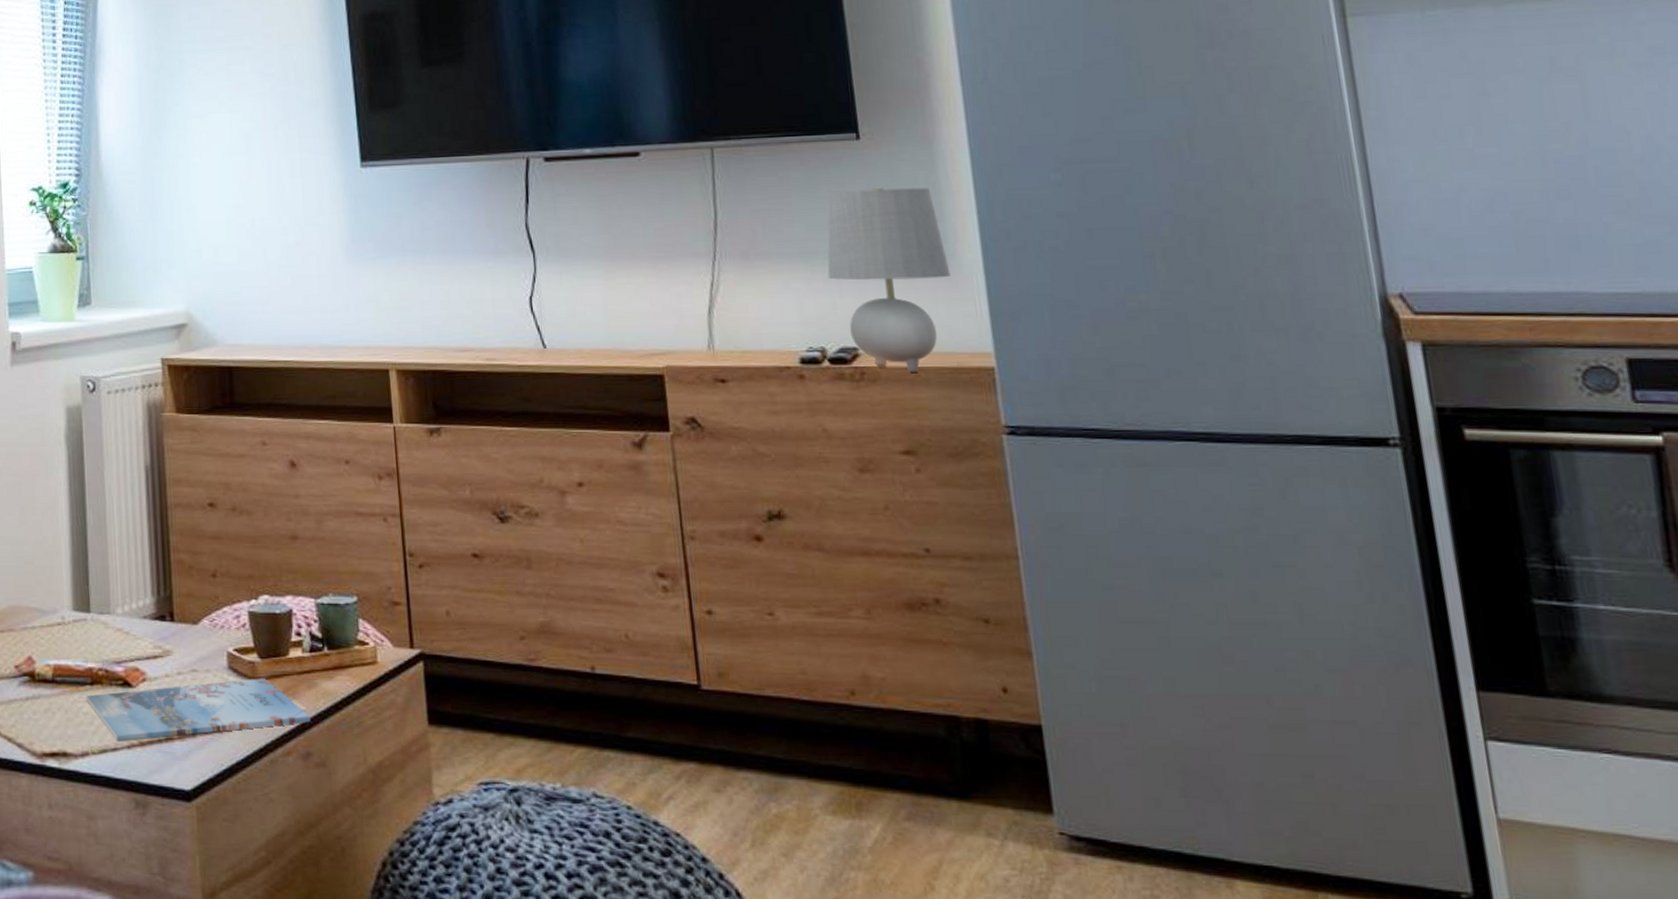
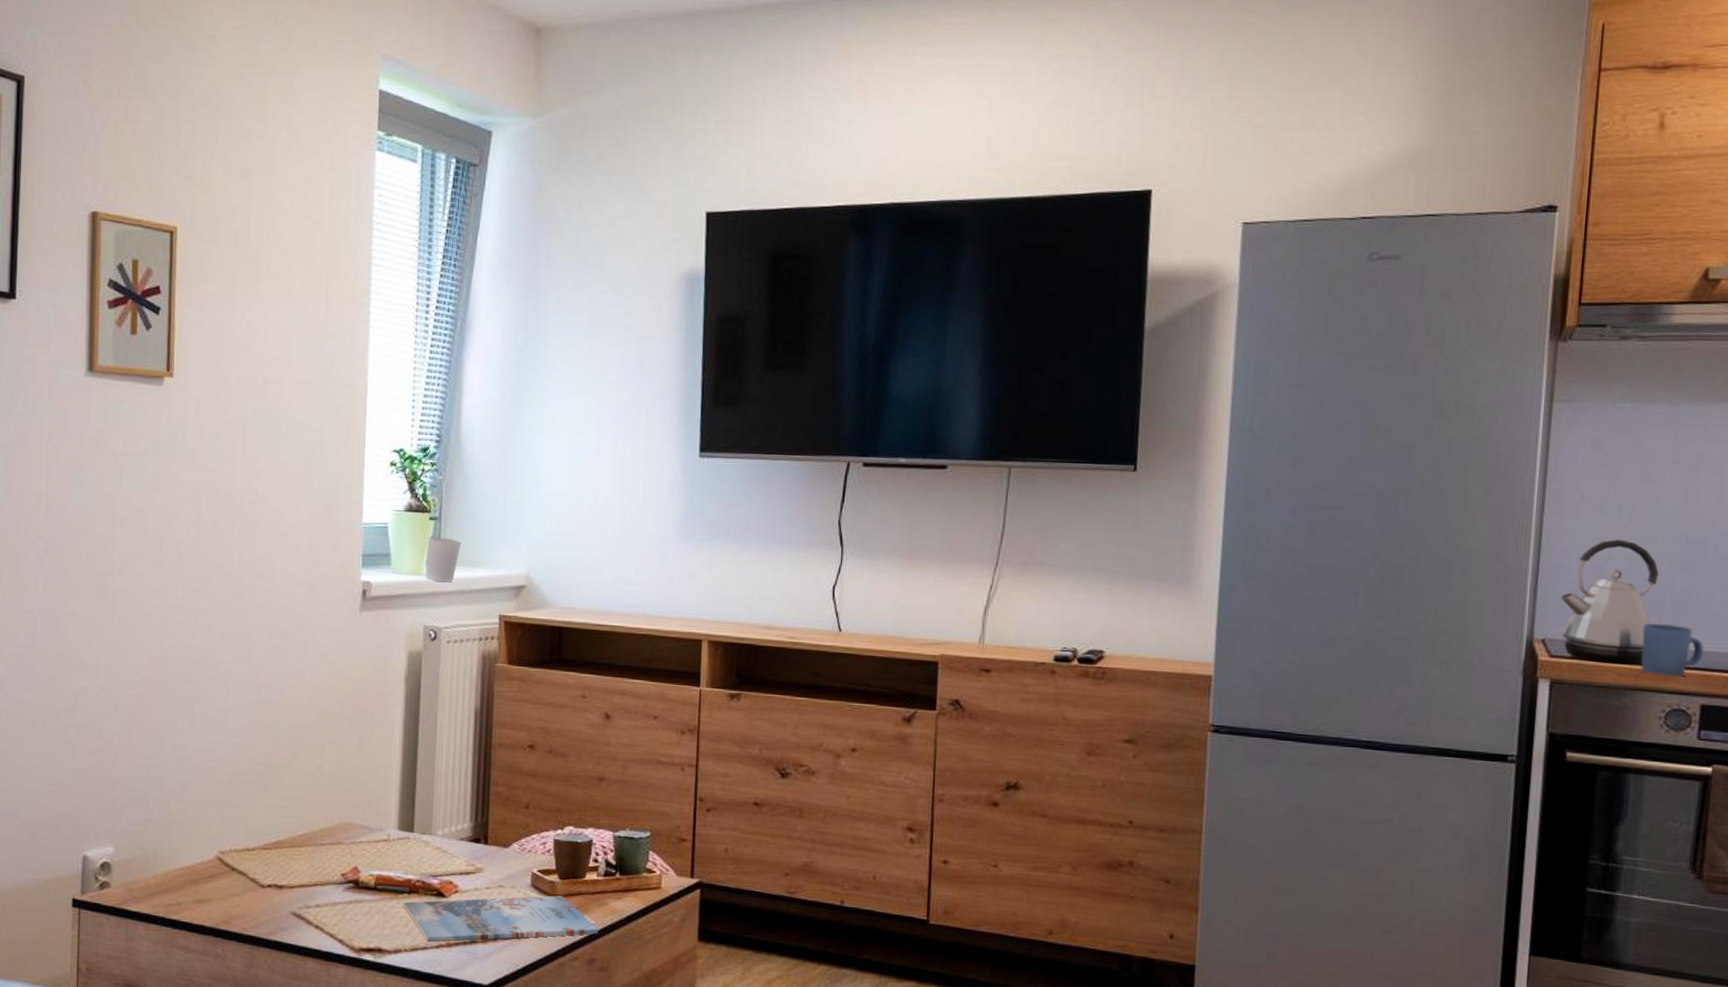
candle holder: none [76,278,113,327] -> present [425,537,461,583]
table lamp: present [827,188,951,372] -> none [1089,515,1191,675]
kettle: none [1409,168,1536,317] -> present [1559,539,1659,665]
mug: none [1525,263,1614,328] -> present [1641,623,1704,678]

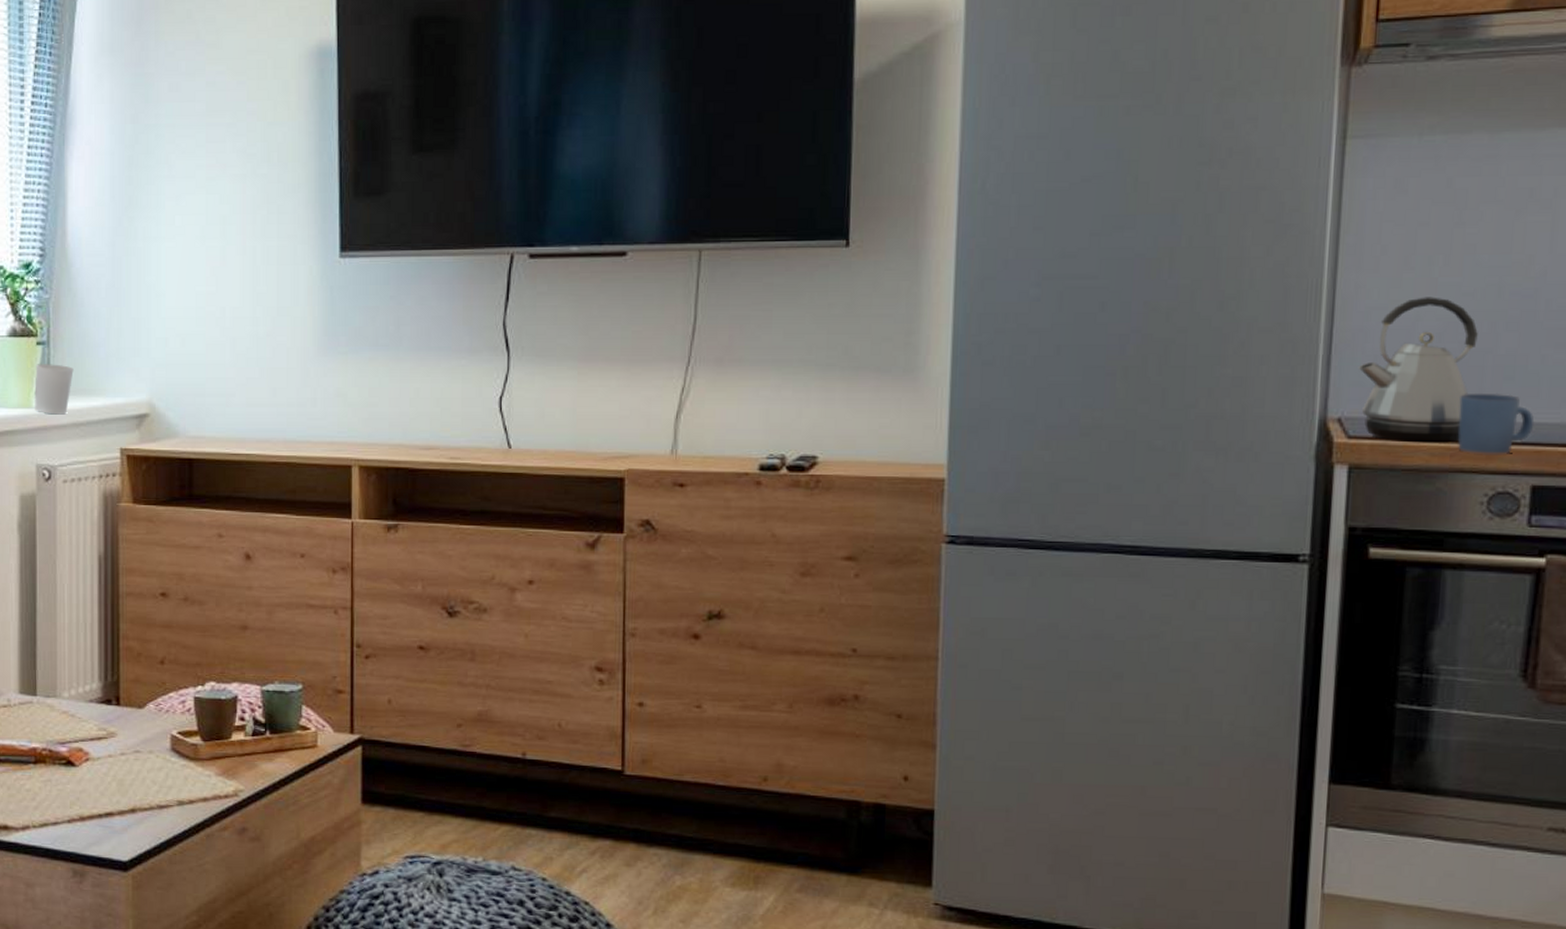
magazine: present [404,895,598,943] -> none [30,759,249,817]

